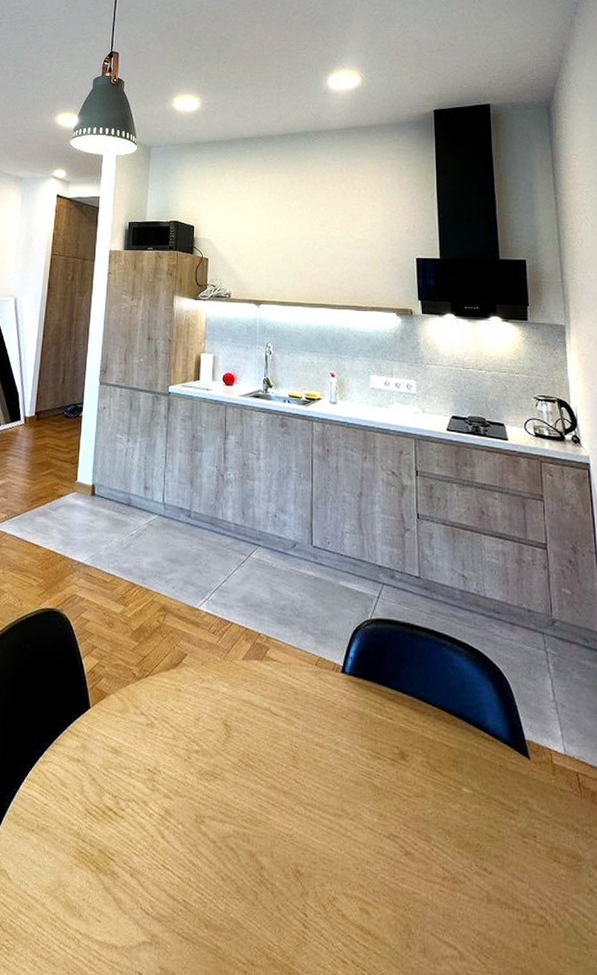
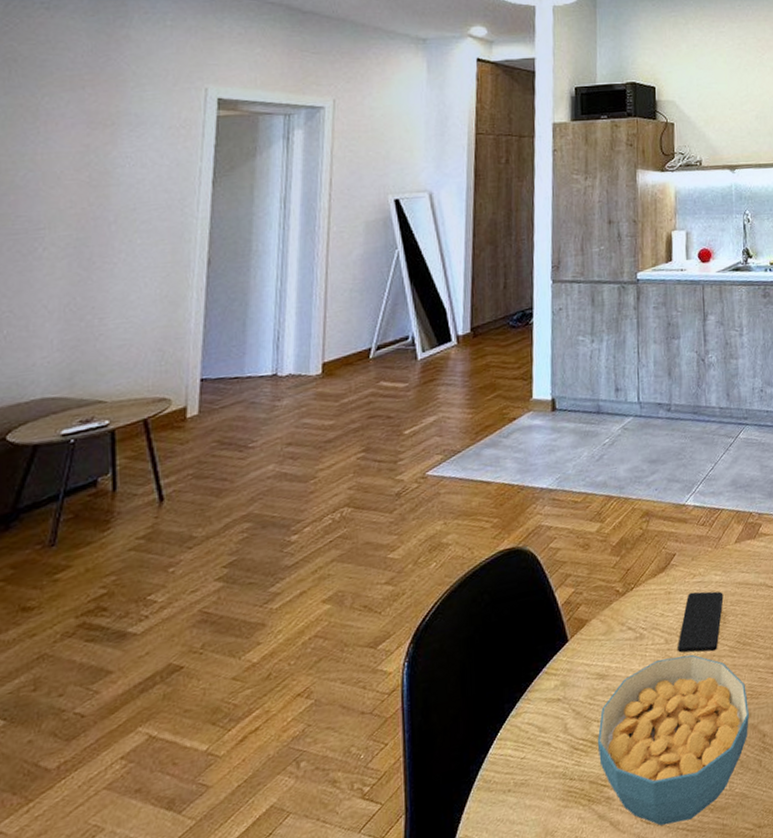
cereal bowl: none [107,752,247,927] -> present [597,654,749,826]
smartphone: none [183,696,229,762] -> present [677,591,724,653]

